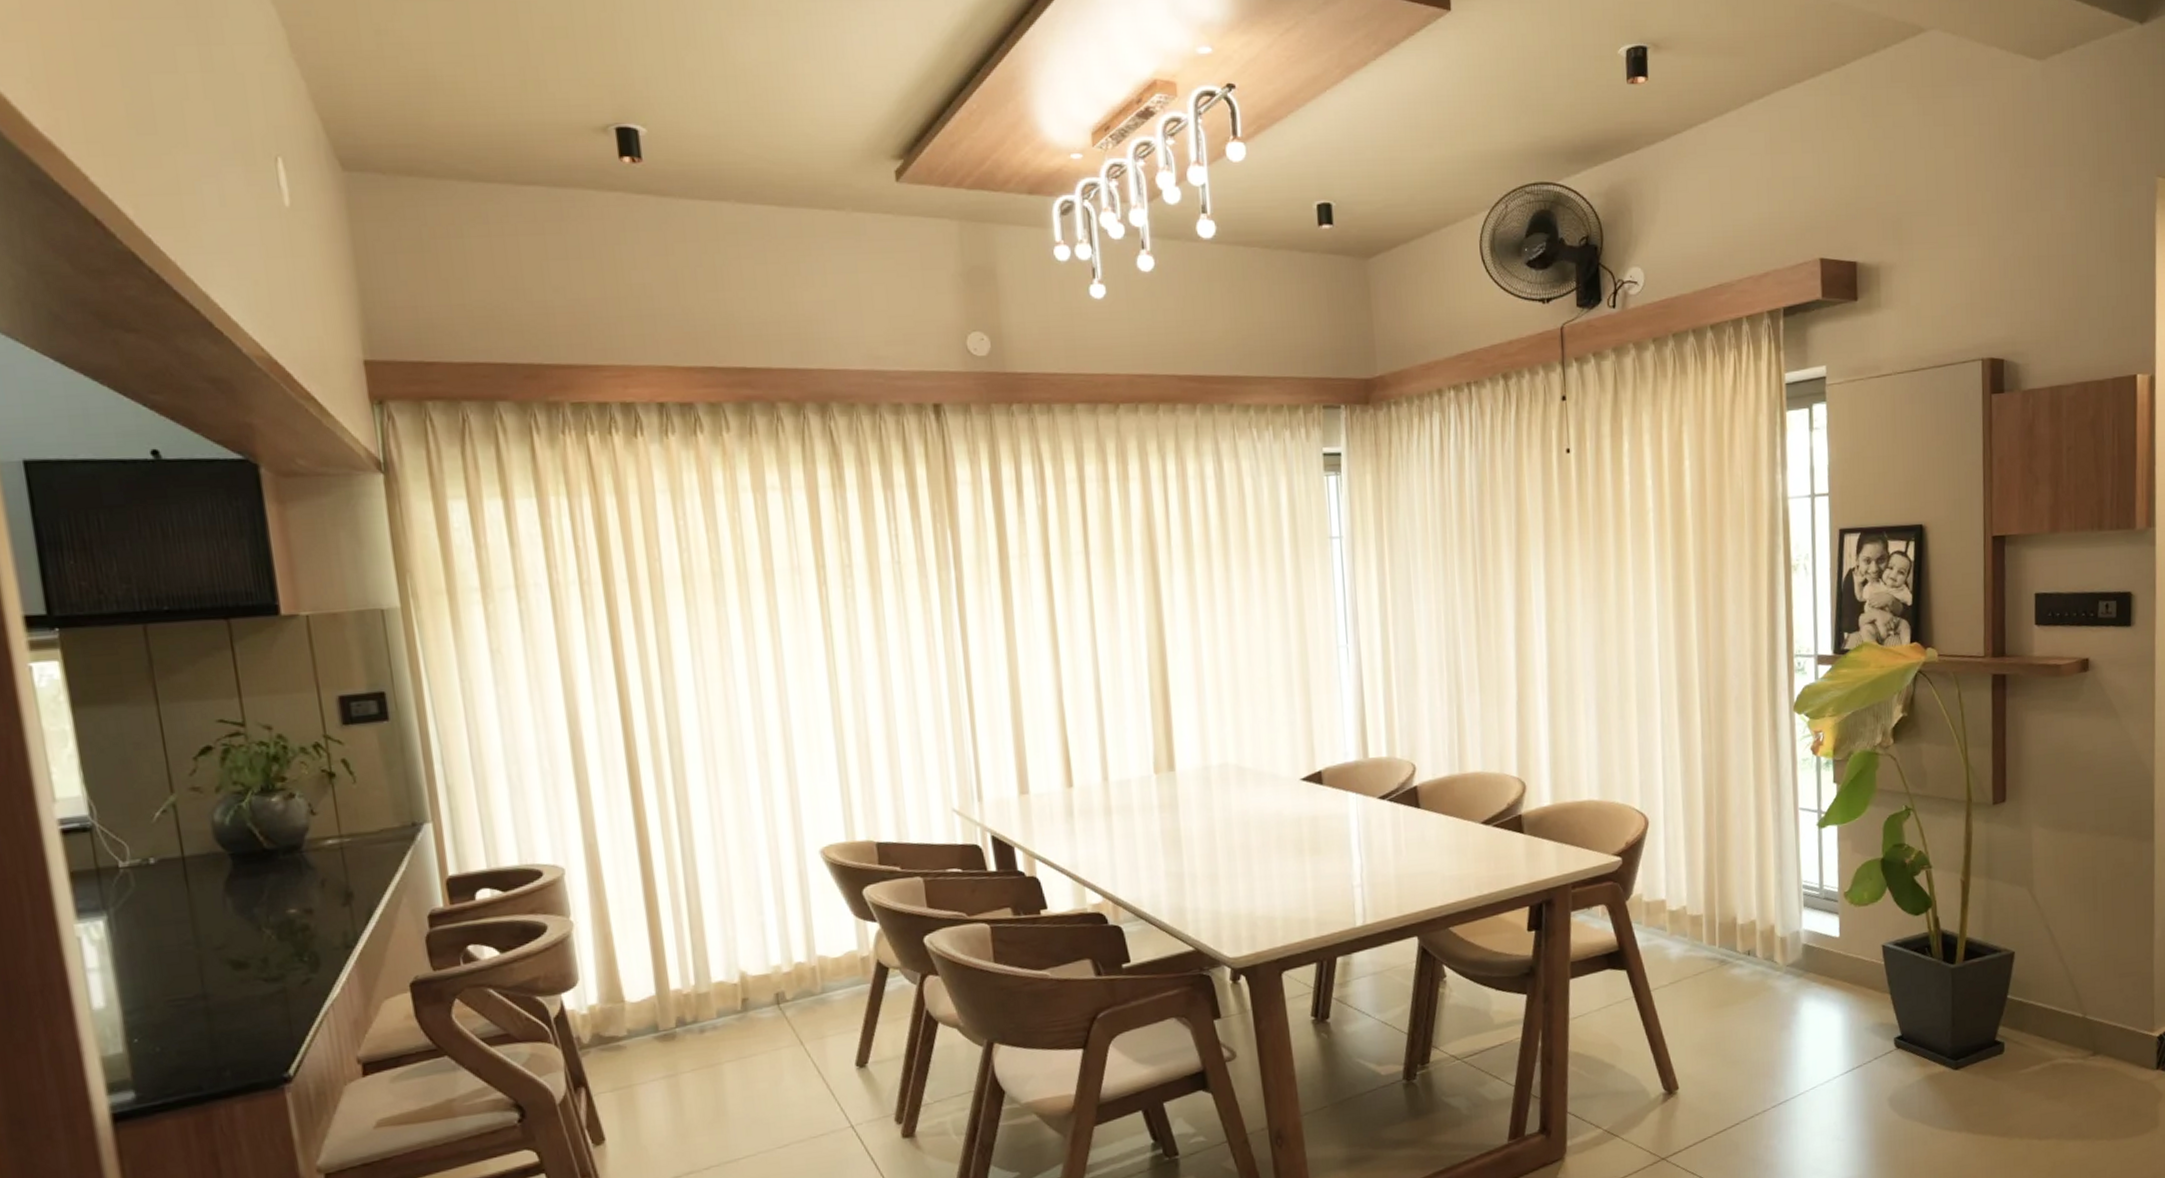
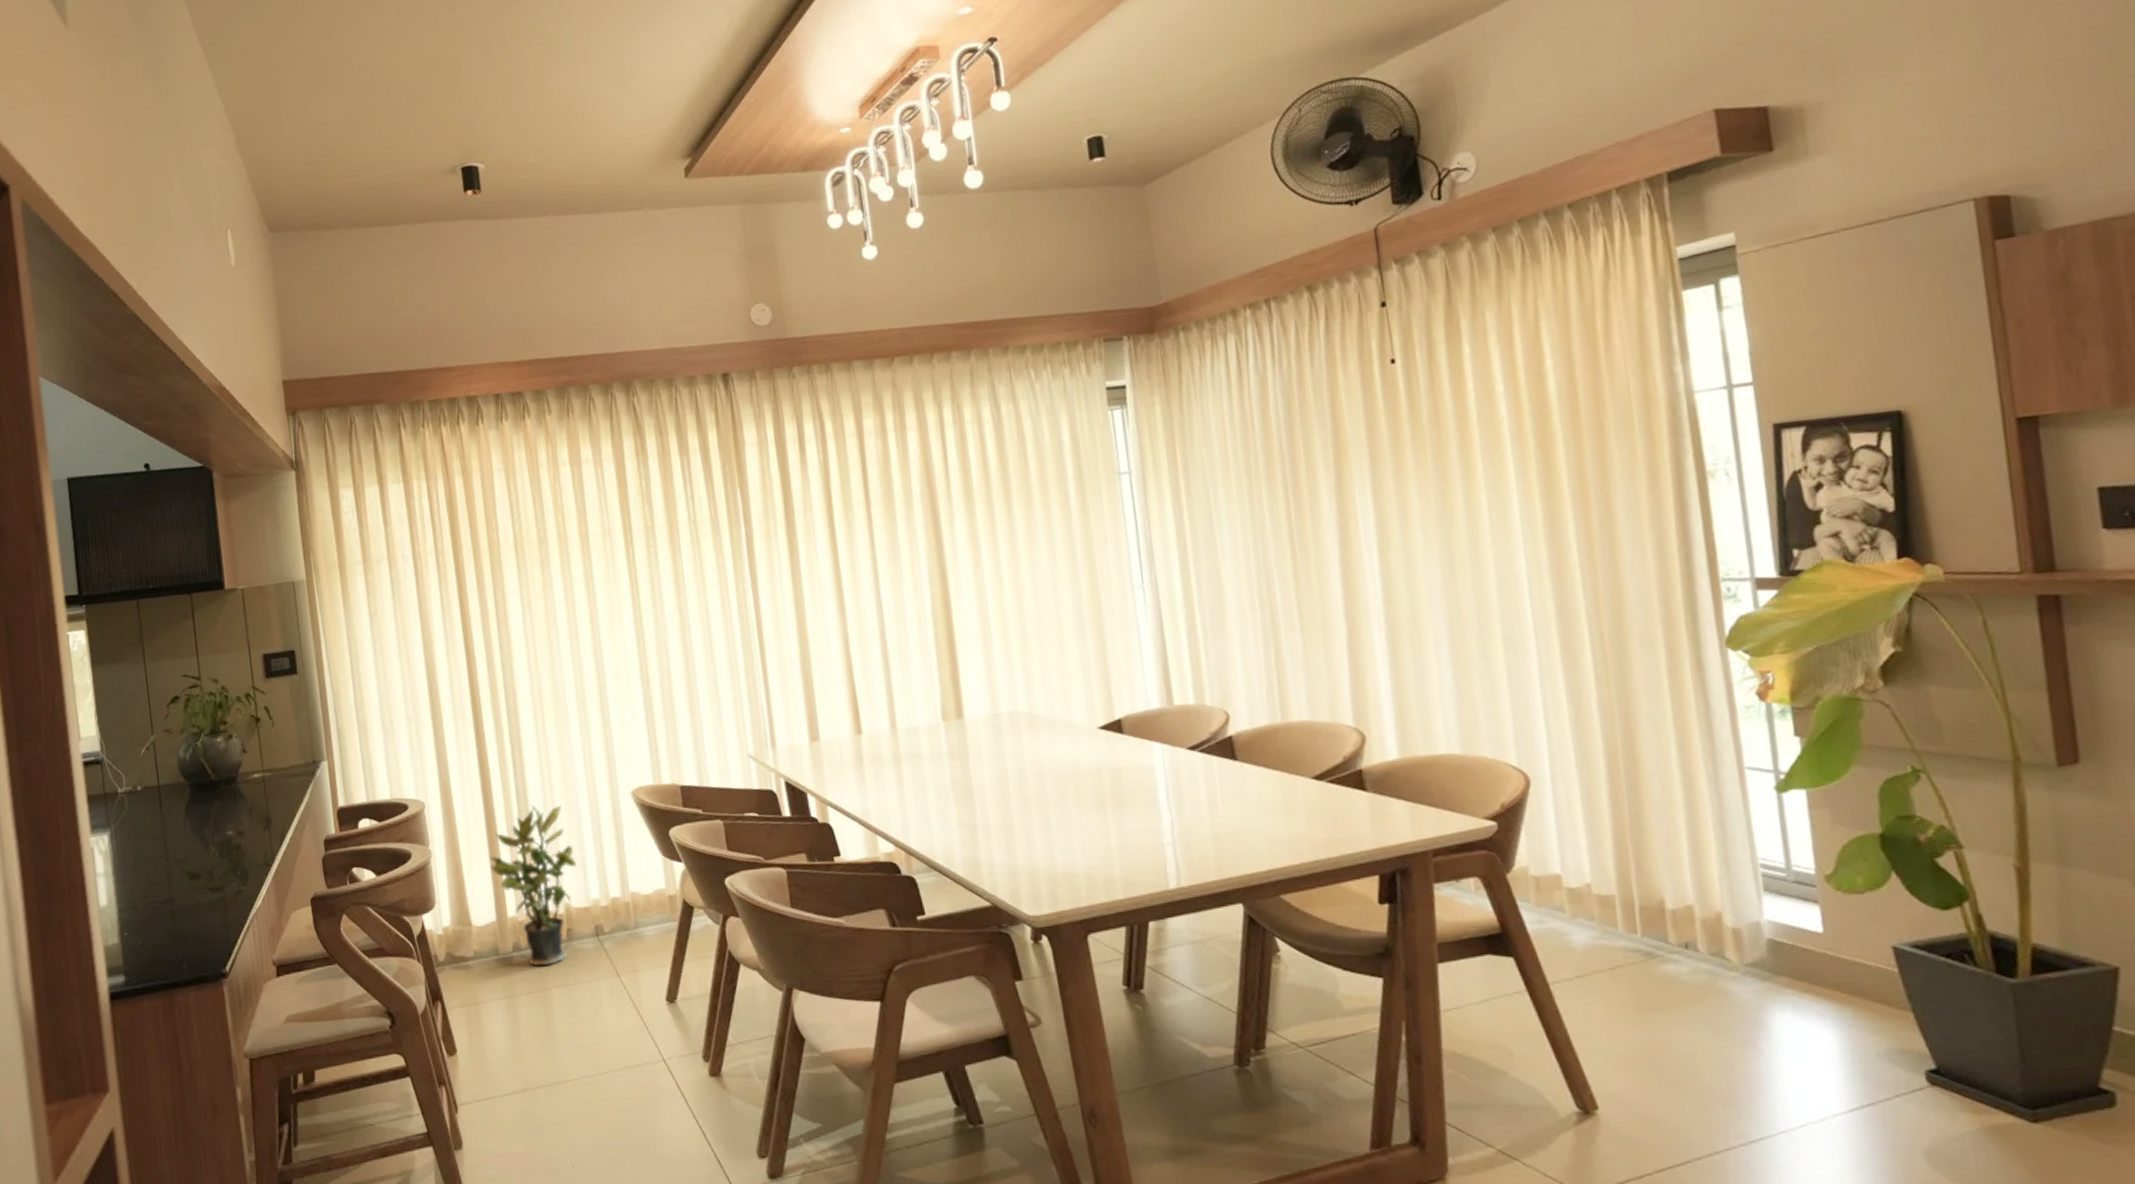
potted plant: none [647,866,754,1041] -> present [489,804,576,967]

